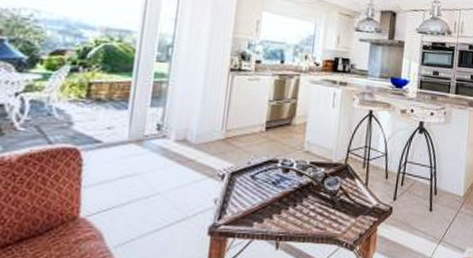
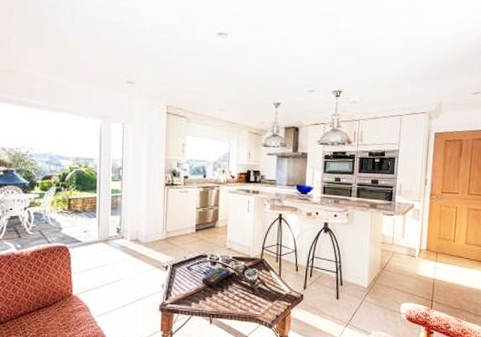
remote control: none [268,176,307,199] -> present [202,268,231,286]

